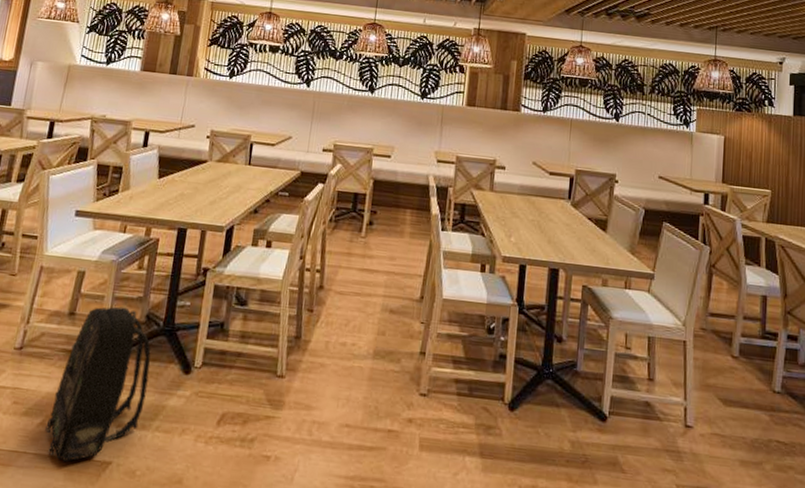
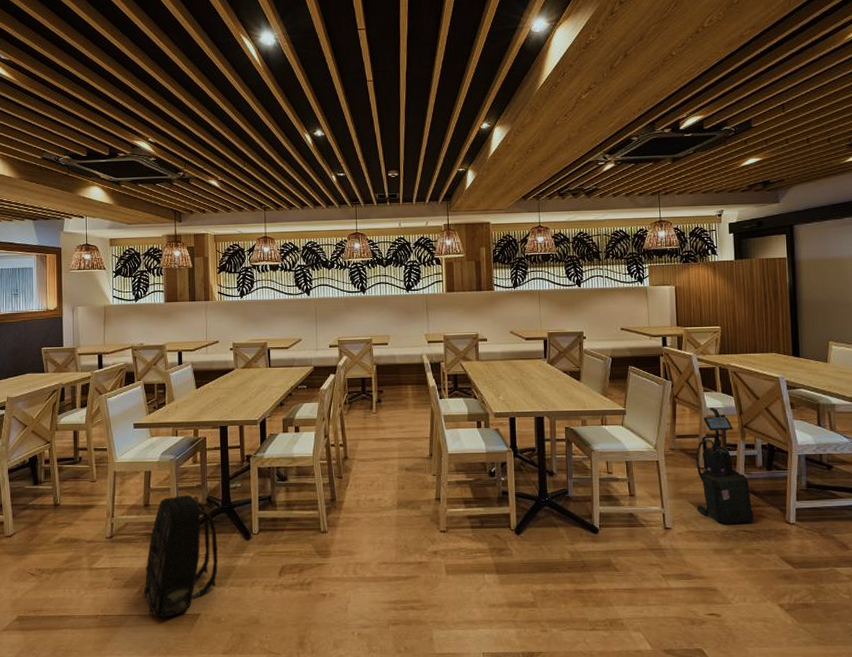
vacuum cleaner: none [725,284,790,432] -> present [696,407,754,525]

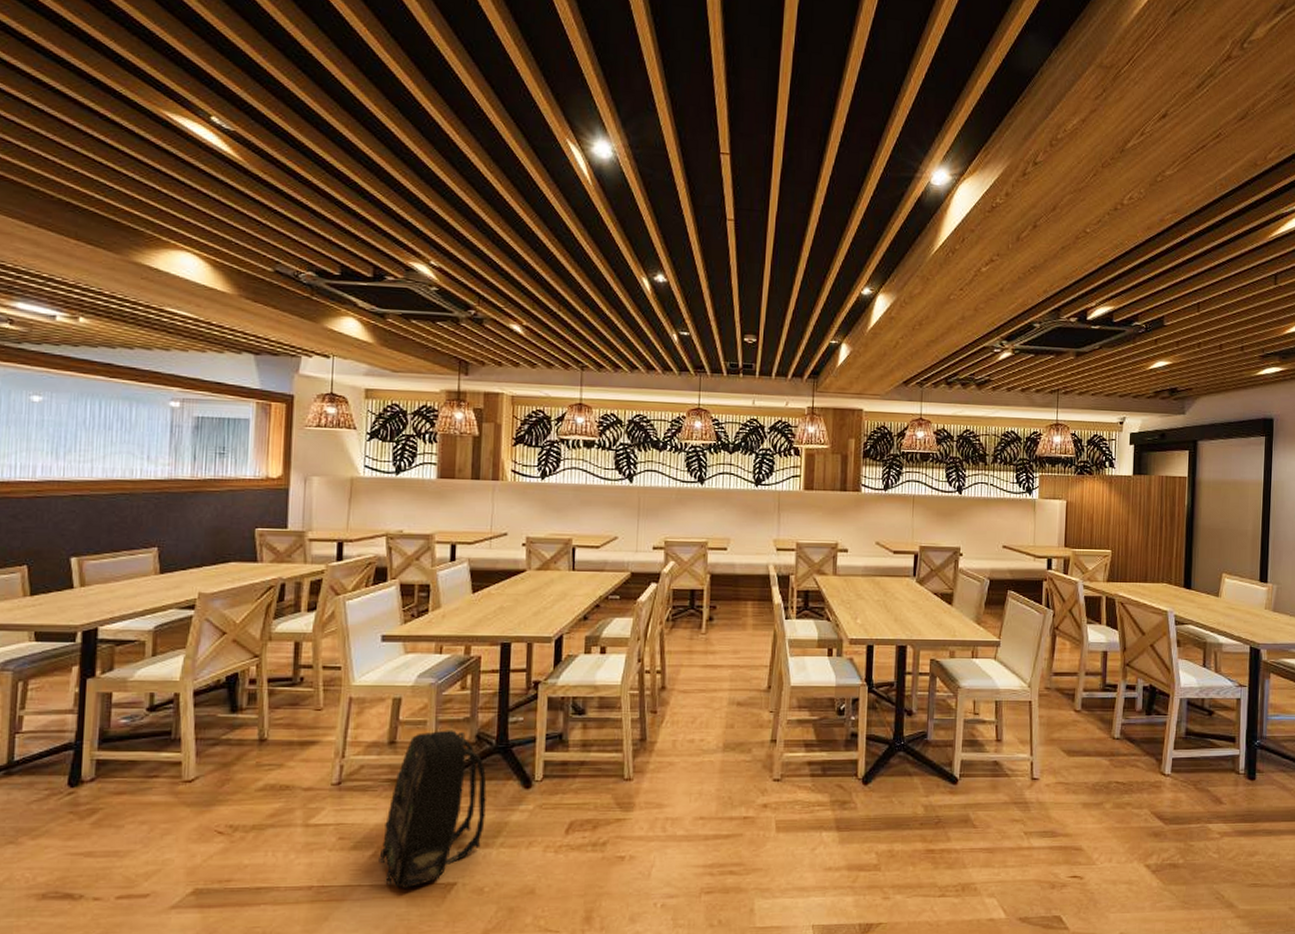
vacuum cleaner: present [696,407,754,525] -> none [1068,642,1128,776]

